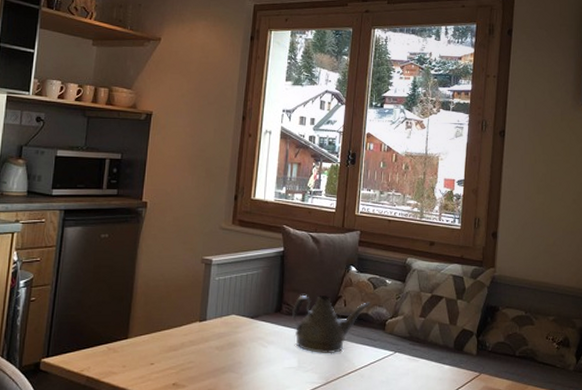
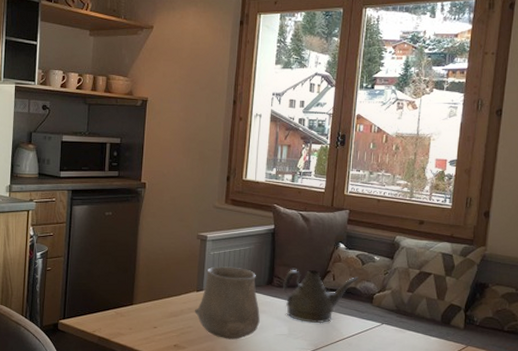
ceramic cup: none [196,293,268,375] -> present [194,266,260,340]

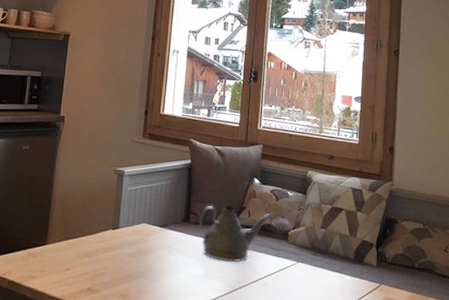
ceramic cup: present [194,266,260,340] -> none [109,203,176,281]

